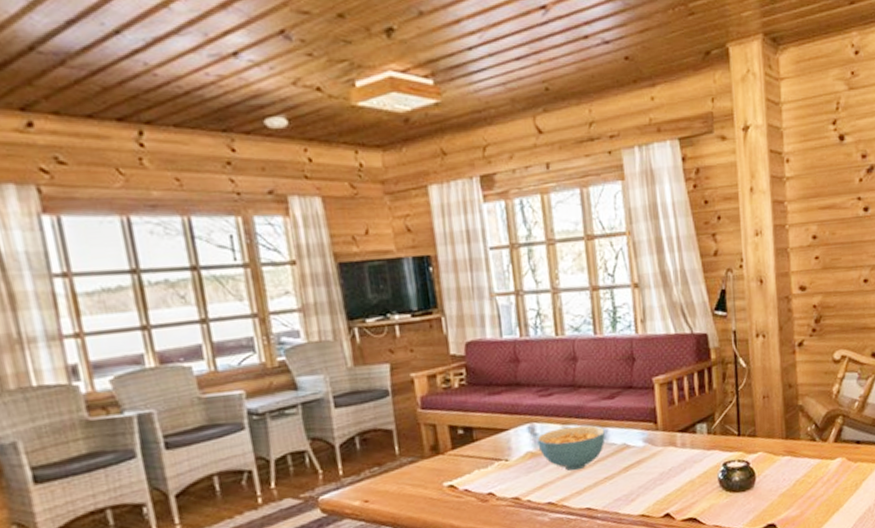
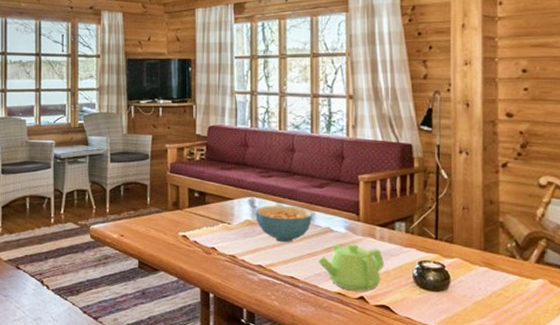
teapot: none [617,456,689,510] -> present [318,243,385,291]

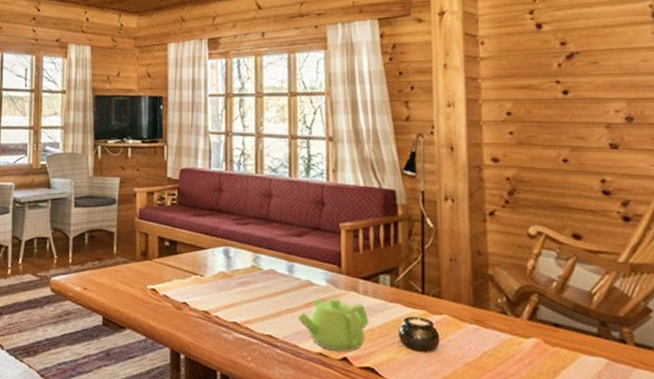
cereal bowl: present [255,205,313,243] -> none [230,255,292,297]

